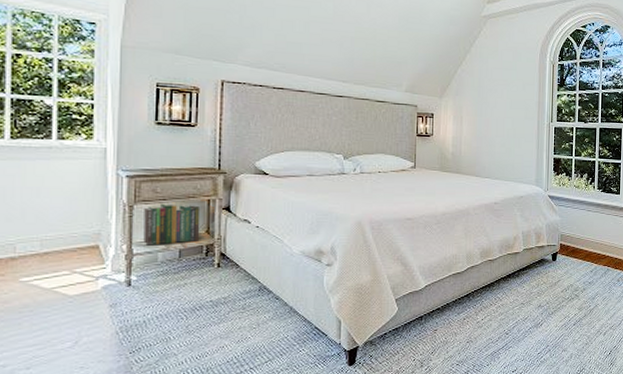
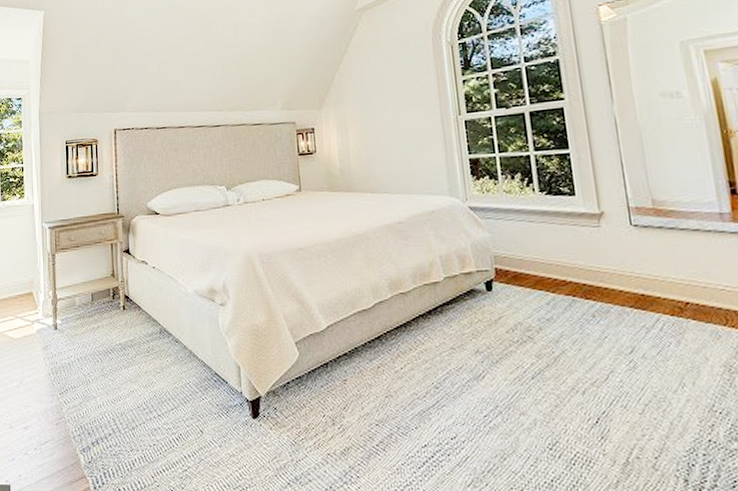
books: present [143,203,201,246] -> none [63,250,107,291]

